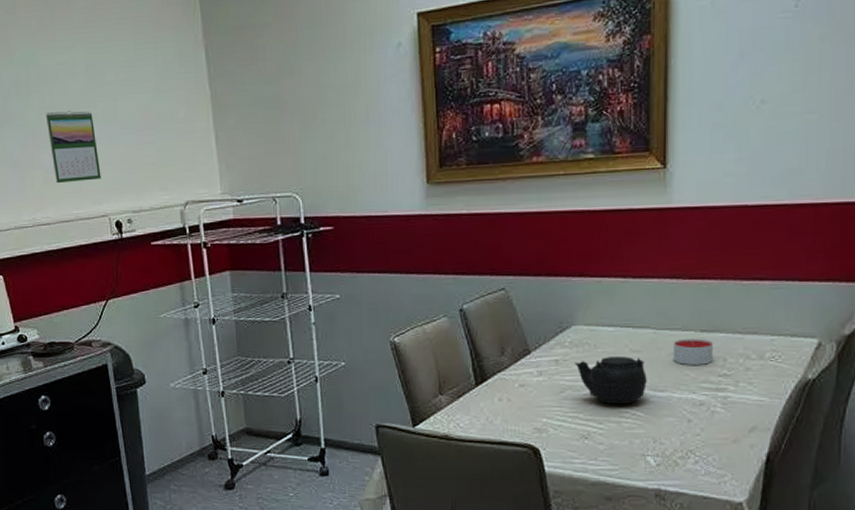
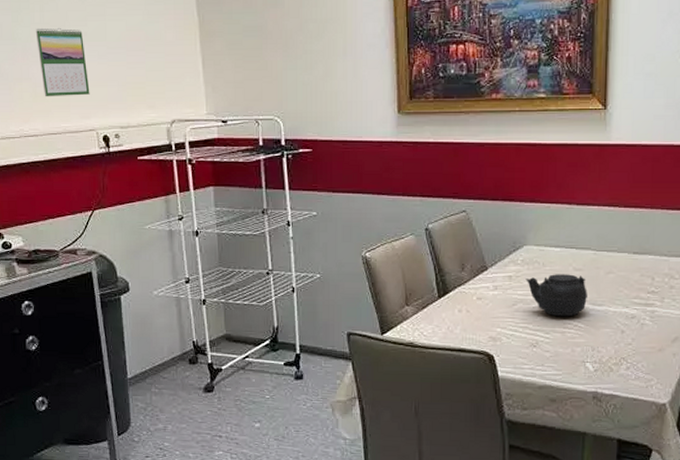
candle: present [673,338,713,365] -> none [610,259,643,283]

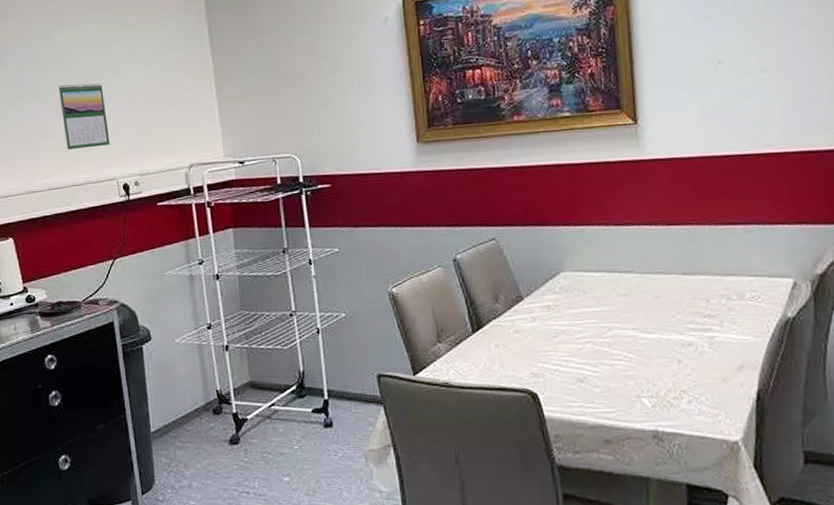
teapot: present [526,274,587,317] -> none [566,300,636,348]

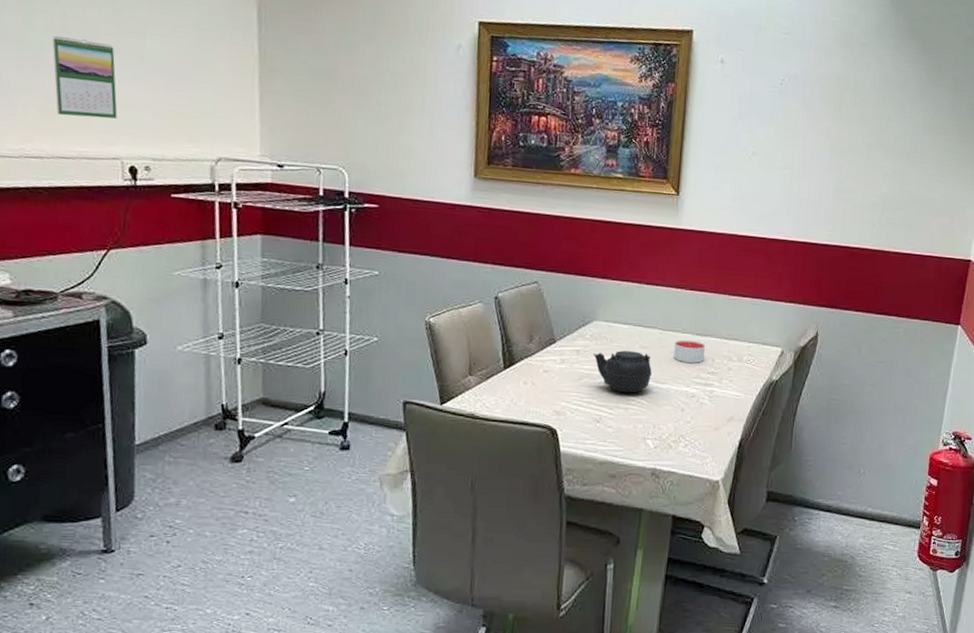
teapot: none [566,300,636,348] -> present [593,350,652,393]
candle: none [658,281,696,307] -> present [674,340,705,363]

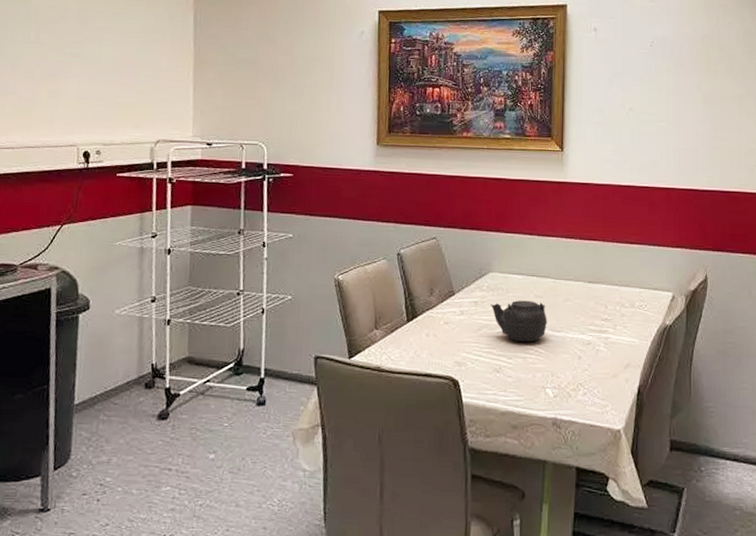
calendar: present [52,35,118,119] -> none [27,46,77,112]
candle: present [674,340,705,363] -> none [568,288,597,310]

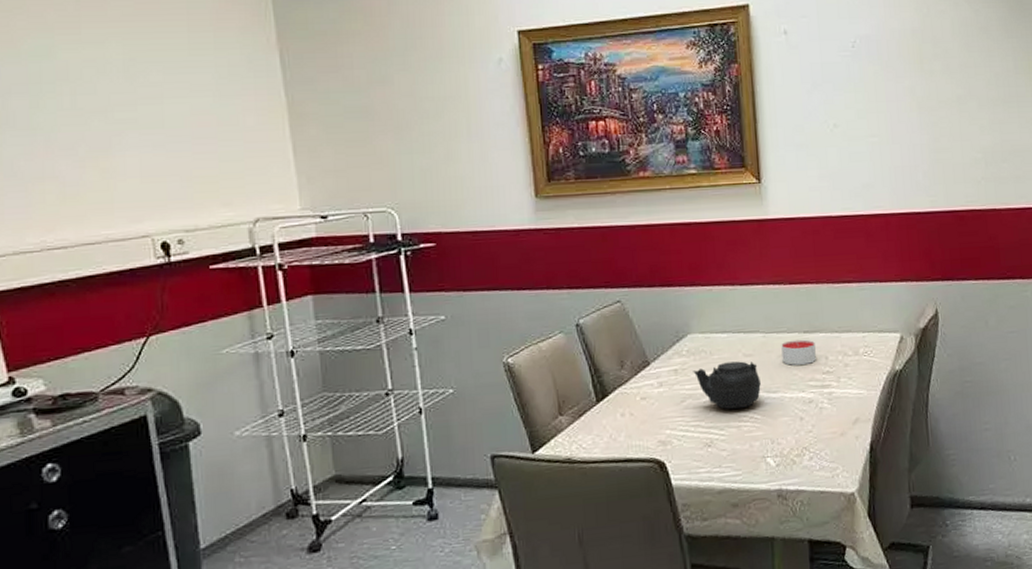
candle: none [568,288,597,310] -> present [781,339,816,365]

